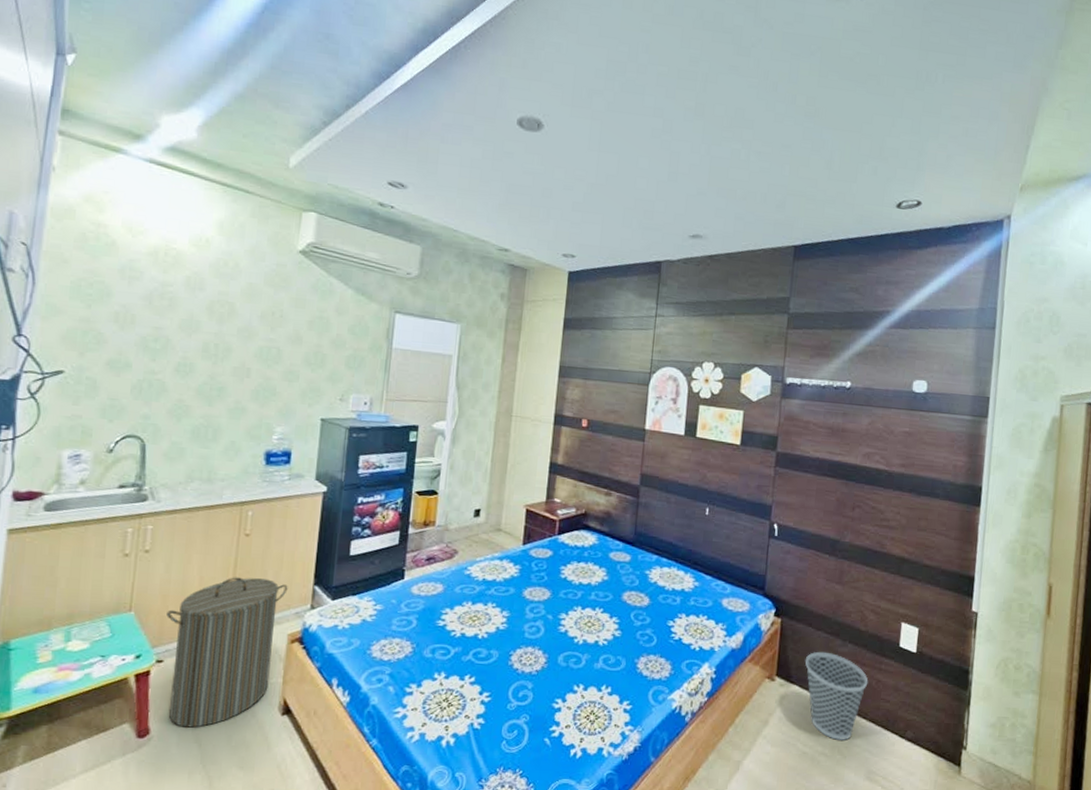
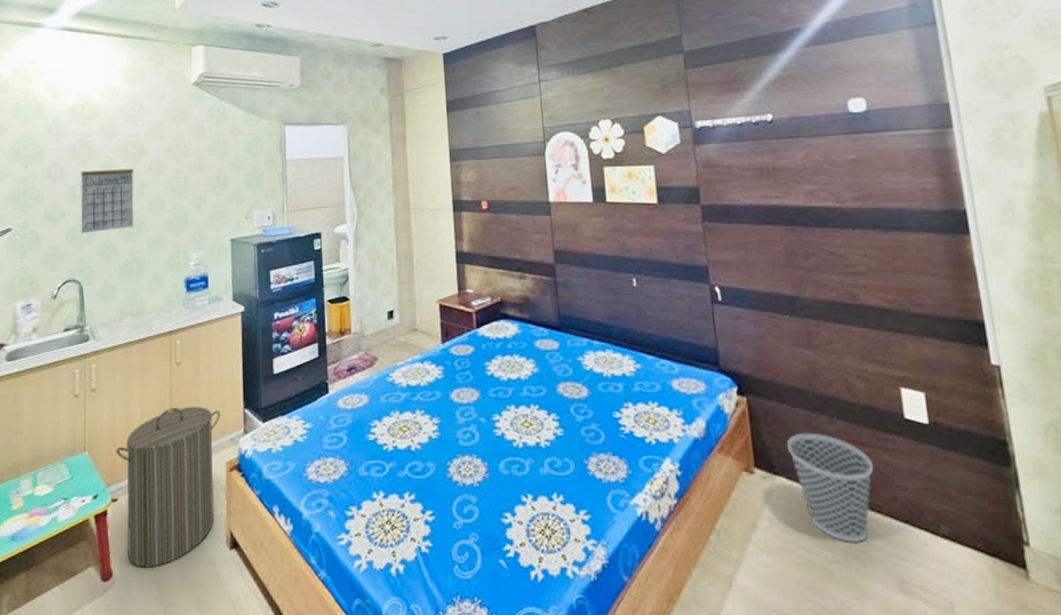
calendar: none [149,311,220,391] -> present [80,156,134,233]

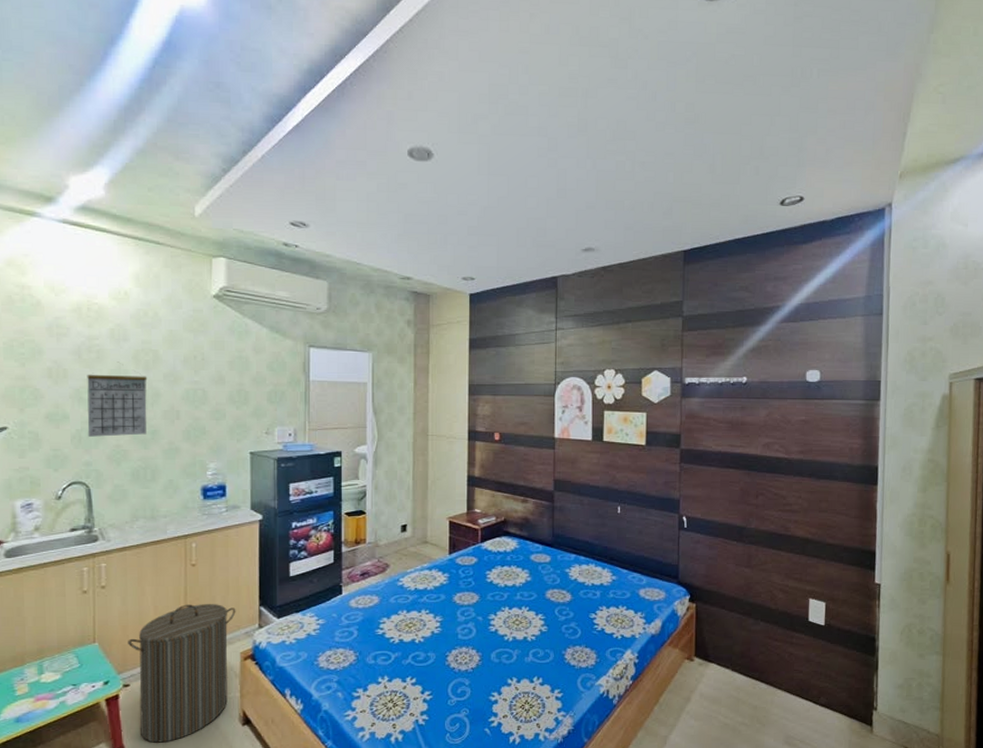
wastebasket: present [786,432,874,543] -> none [720,631,781,710]

